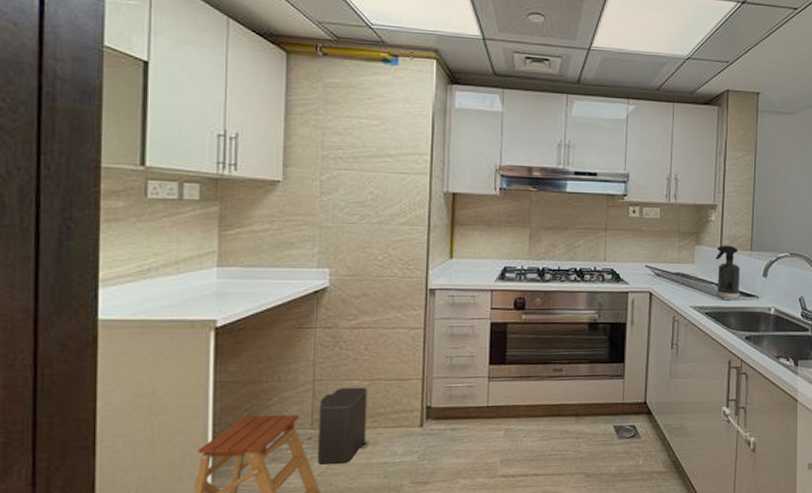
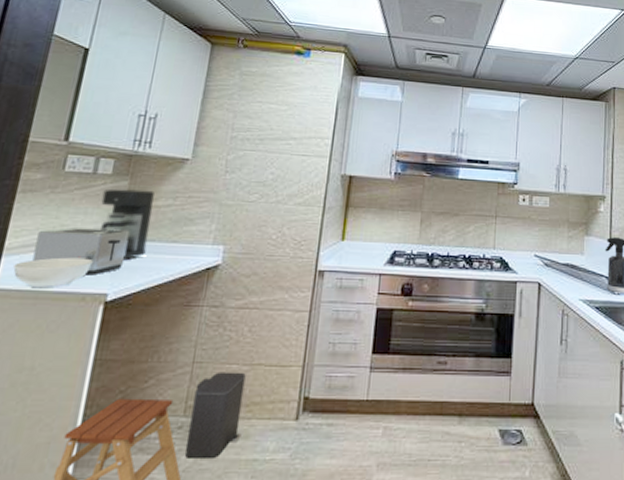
bowl: none [113,286,196,318] -> present [13,257,93,289]
toaster: none [132,256,229,303] -> present [32,227,130,276]
coffee maker: none [193,215,250,286] -> present [101,188,154,259]

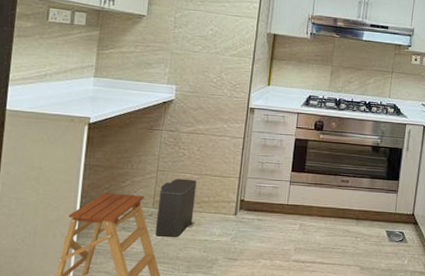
bowl: present [13,257,93,289] -> none [18,88,77,111]
toaster: present [32,227,130,276] -> none [31,66,103,103]
coffee maker: present [101,188,154,259] -> none [79,37,120,92]

